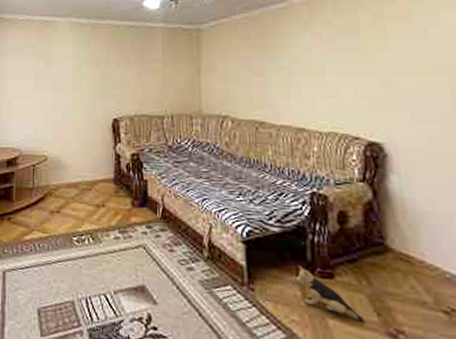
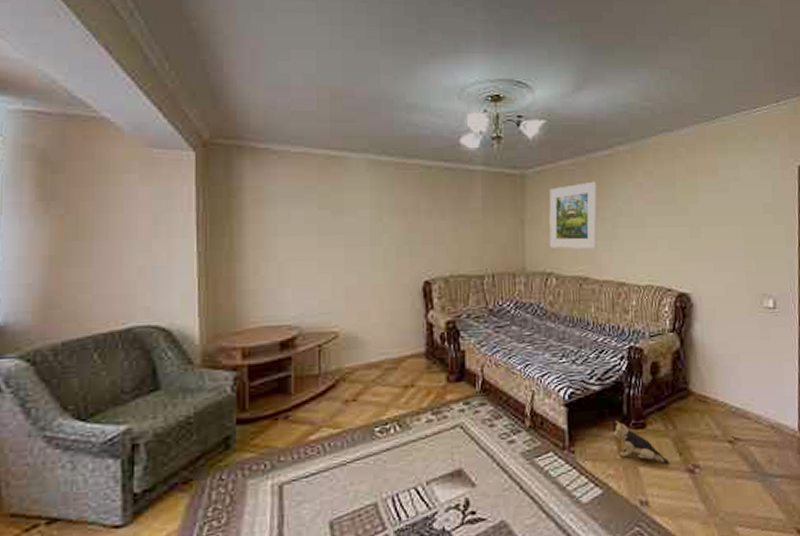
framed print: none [223,32,273,95] -> present [549,181,598,249]

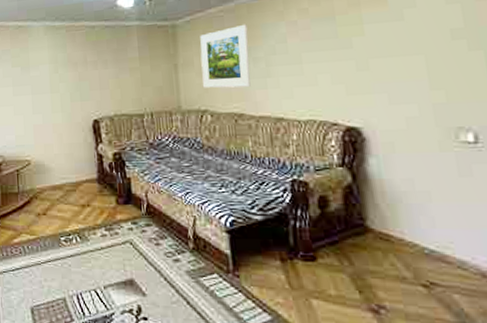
plush toy: present [612,421,670,464] -> none [278,251,348,300]

